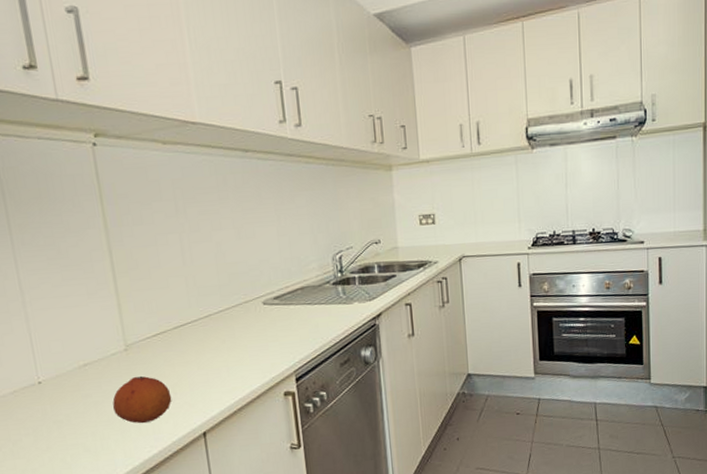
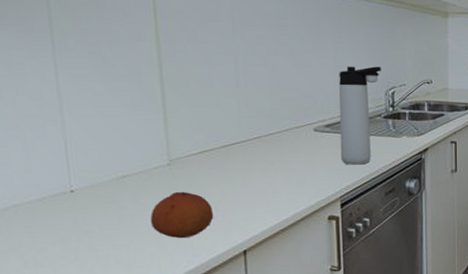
thermos bottle: none [283,230,326,337] -> present [339,66,381,165]

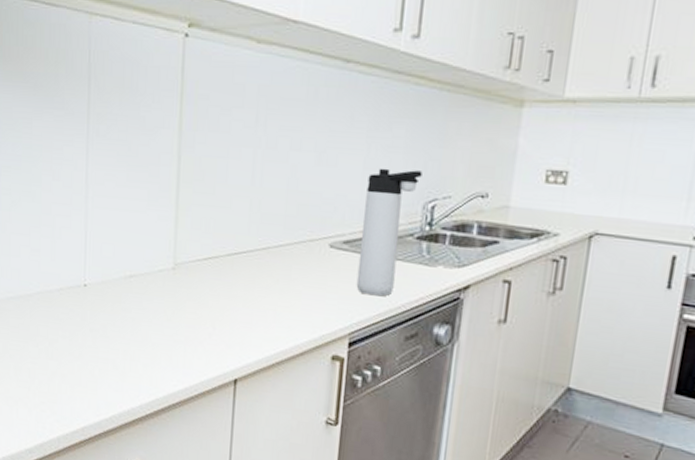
fruit: present [151,191,214,238] -> none [149,299,210,354]

